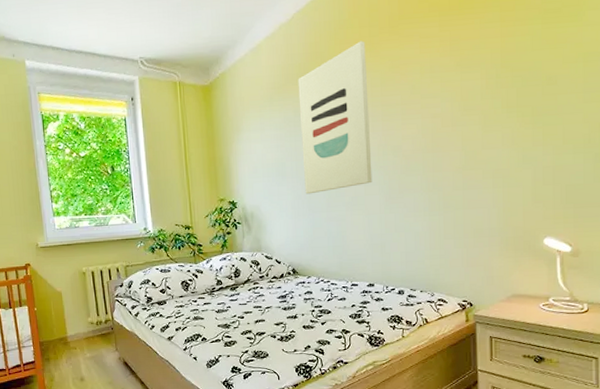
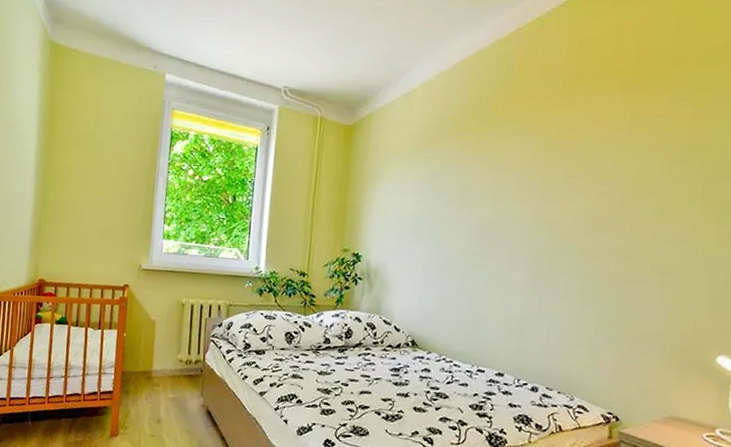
wall art: present [298,41,372,195] -> none [440,101,533,260]

